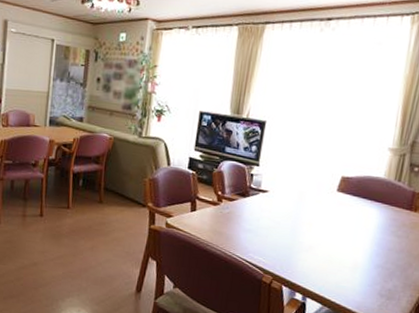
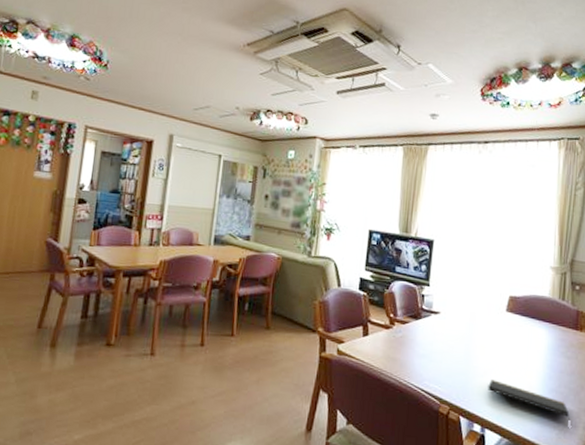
notepad: none [312,254,394,294] -> present [488,380,570,420]

